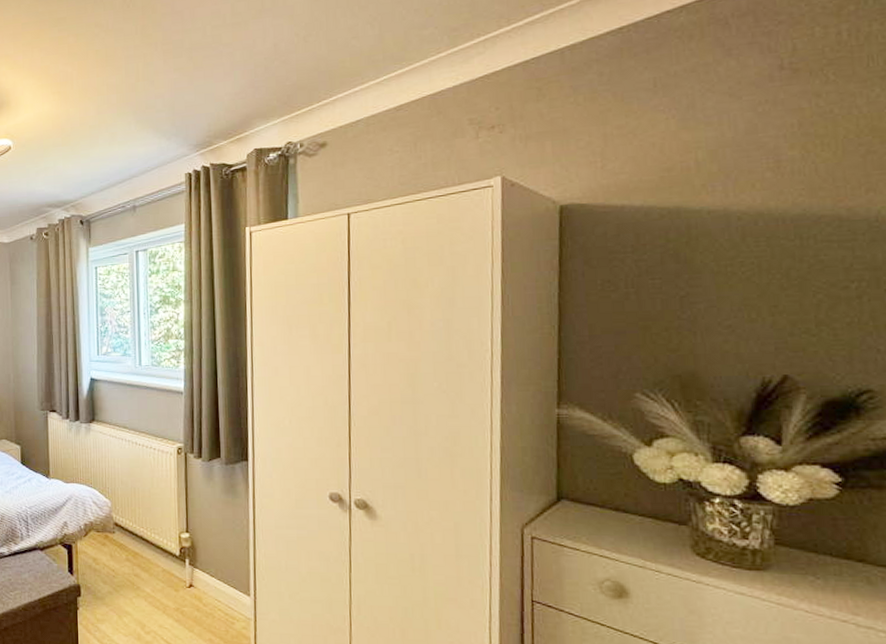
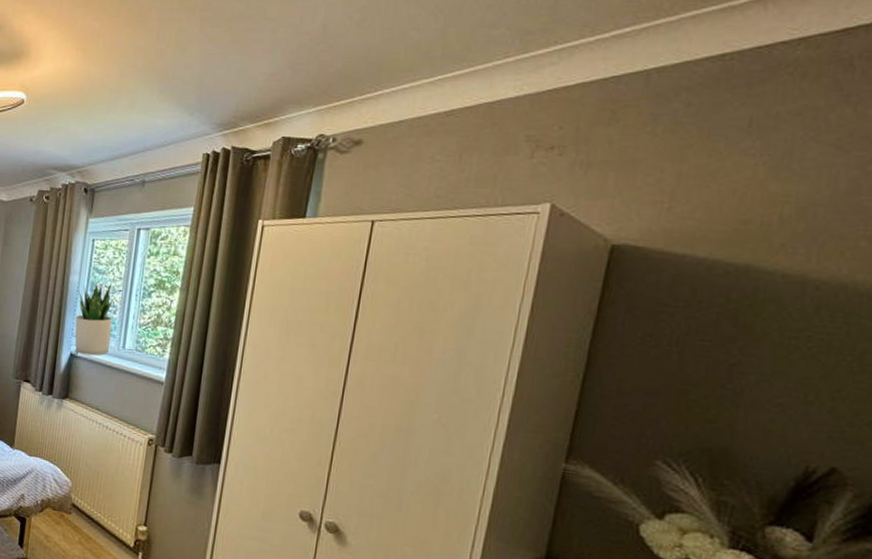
planter: none [89,304,127,377] -> present [74,282,115,356]

